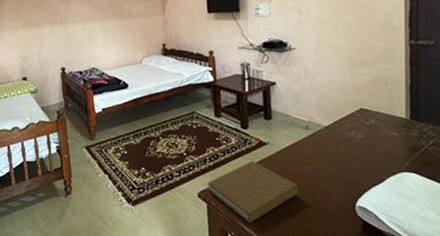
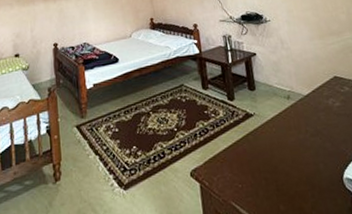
book: present [208,161,299,223] -> none [199,134,289,203]

